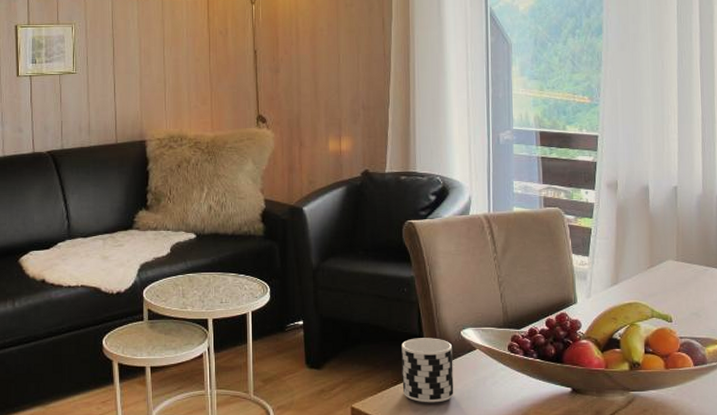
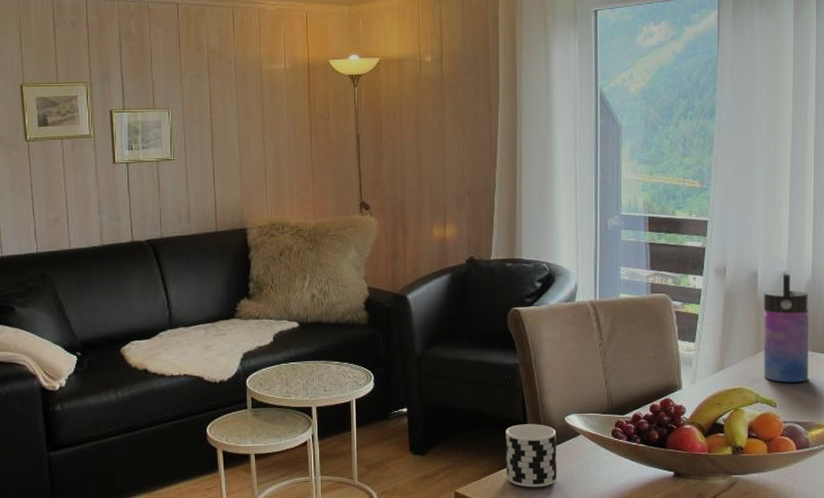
water bottle: none [655,188,703,298] -> present [764,273,809,383]

